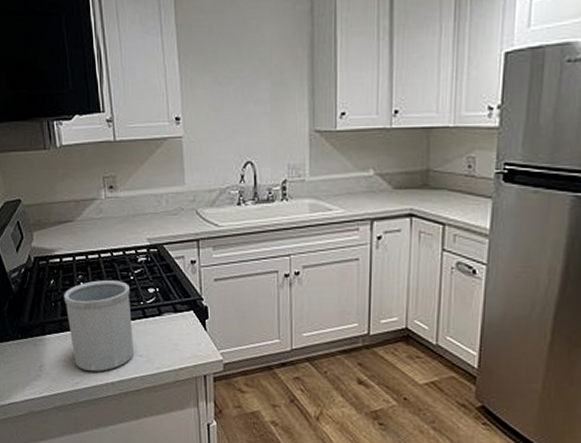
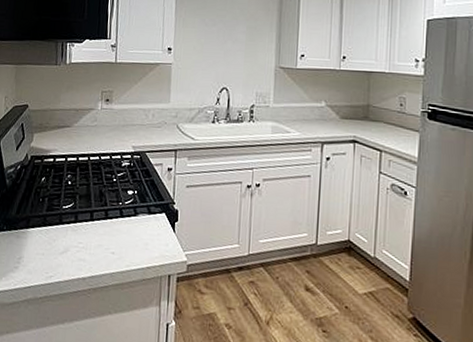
utensil holder: present [64,280,134,371] -> none [51,180,112,266]

